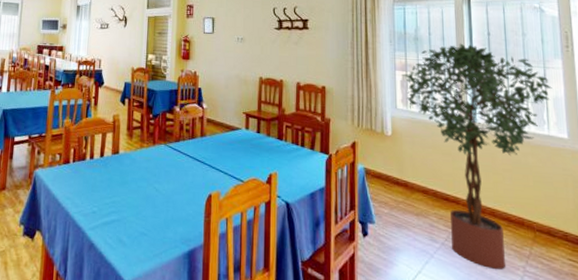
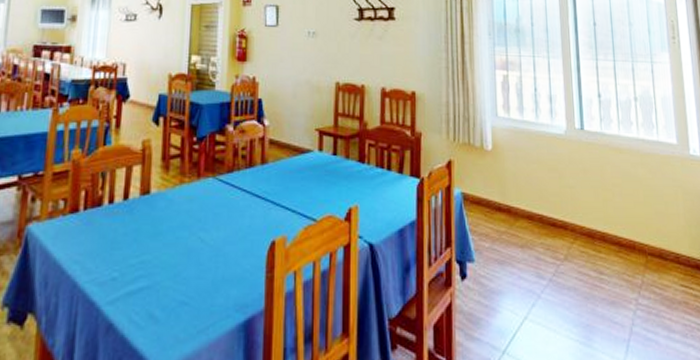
potted tree: present [402,43,552,269] -> none [502,35,660,305]

